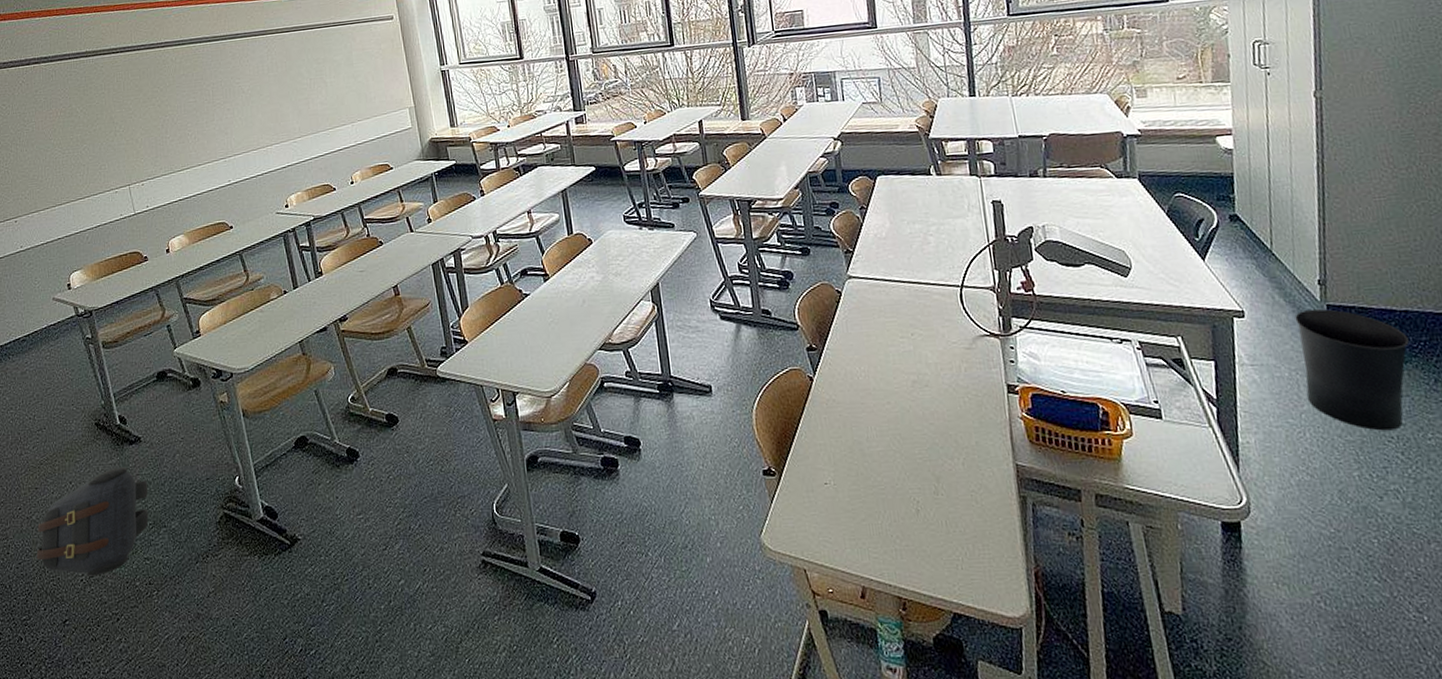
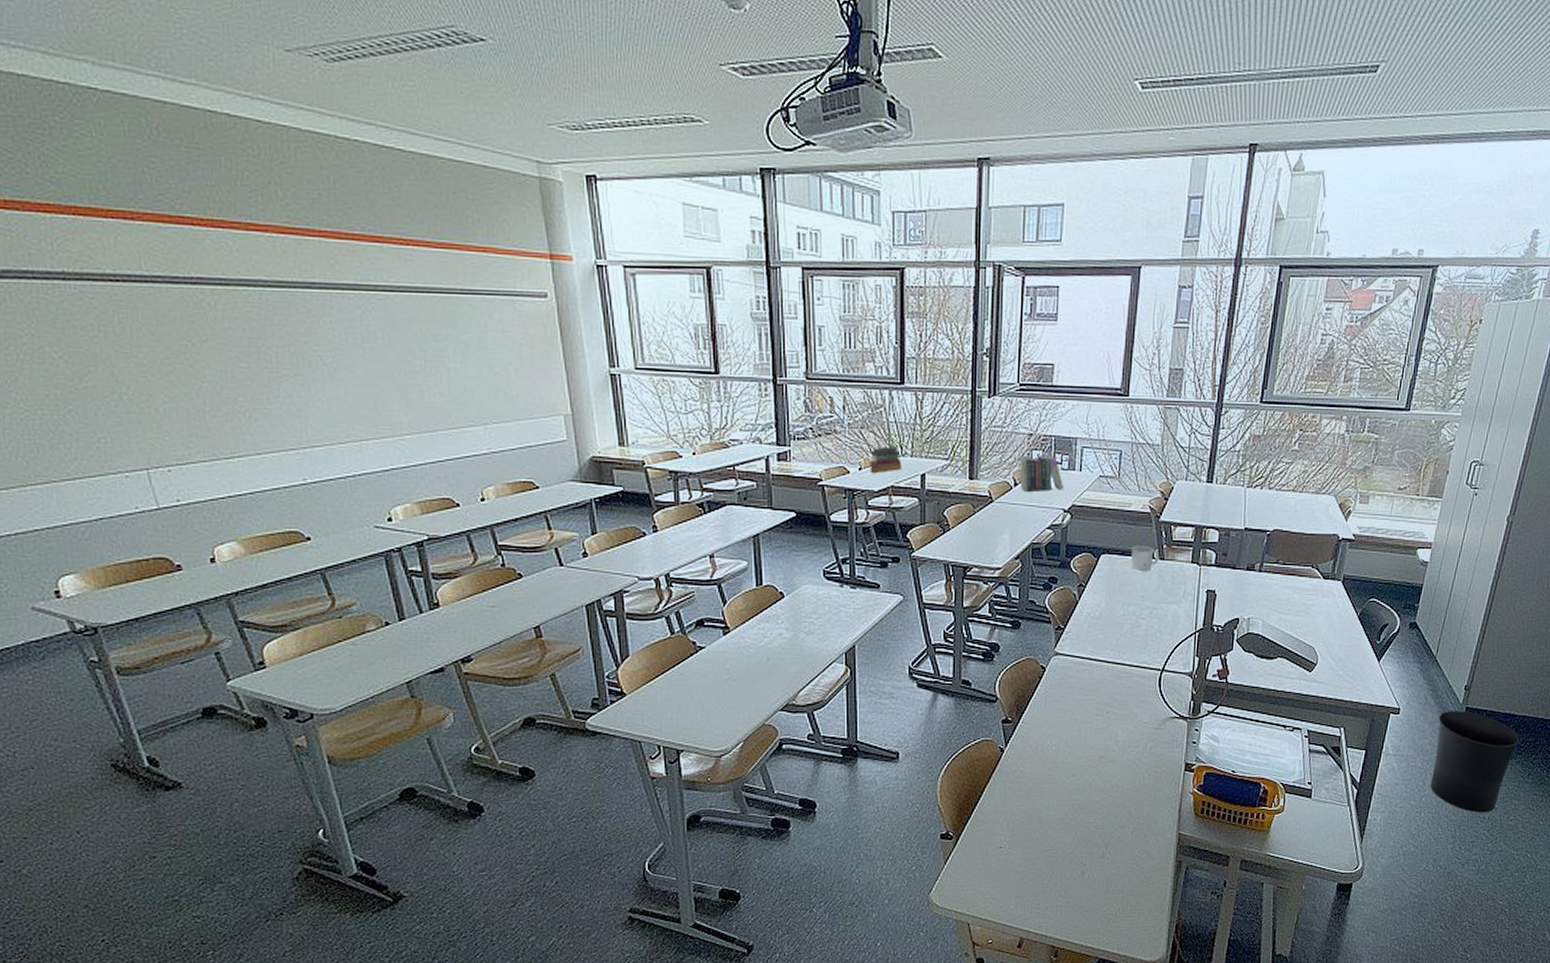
backpack: present [36,467,149,576] -> none [31,816,198,936]
books: none [652,98,681,125] -> present [870,445,902,473]
books: none [785,90,830,125] -> present [1020,455,1063,492]
mug: none [906,163,937,190] -> present [1131,546,1160,572]

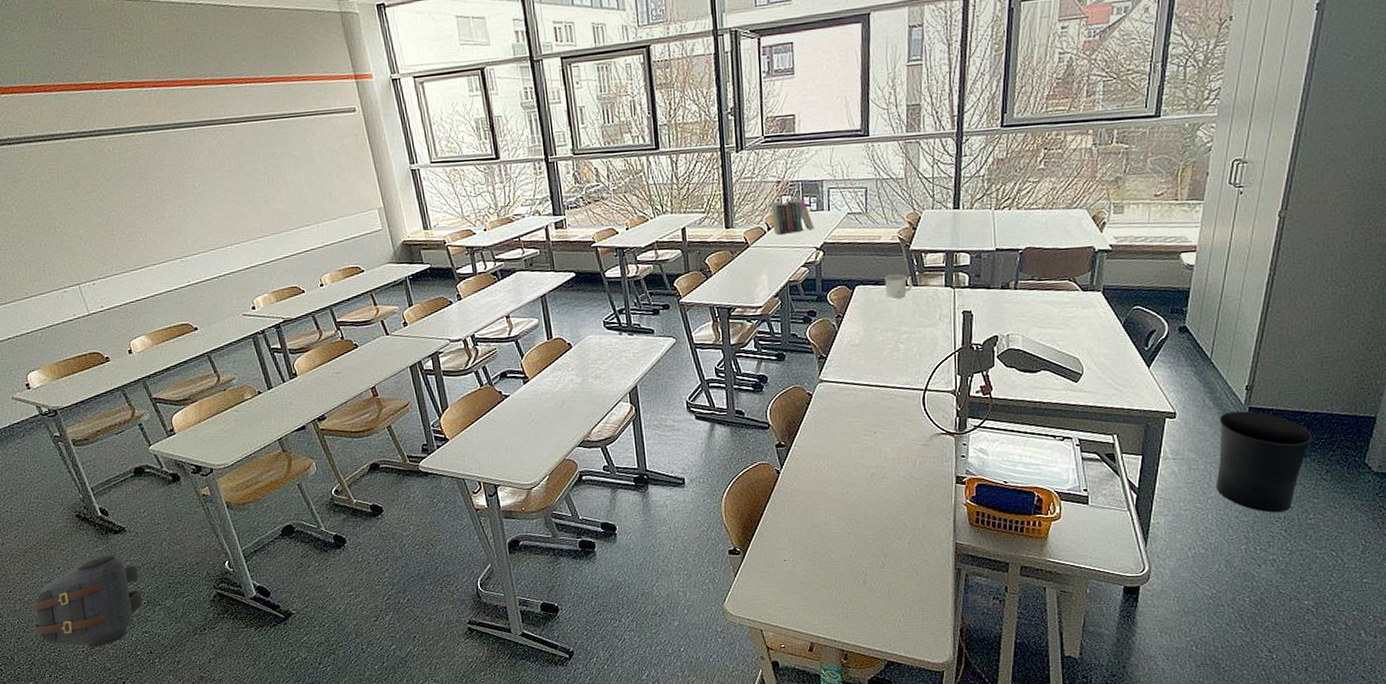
backpack: none [31,816,198,936] -> present [31,554,143,648]
books: present [870,445,902,473] -> none [635,204,664,231]

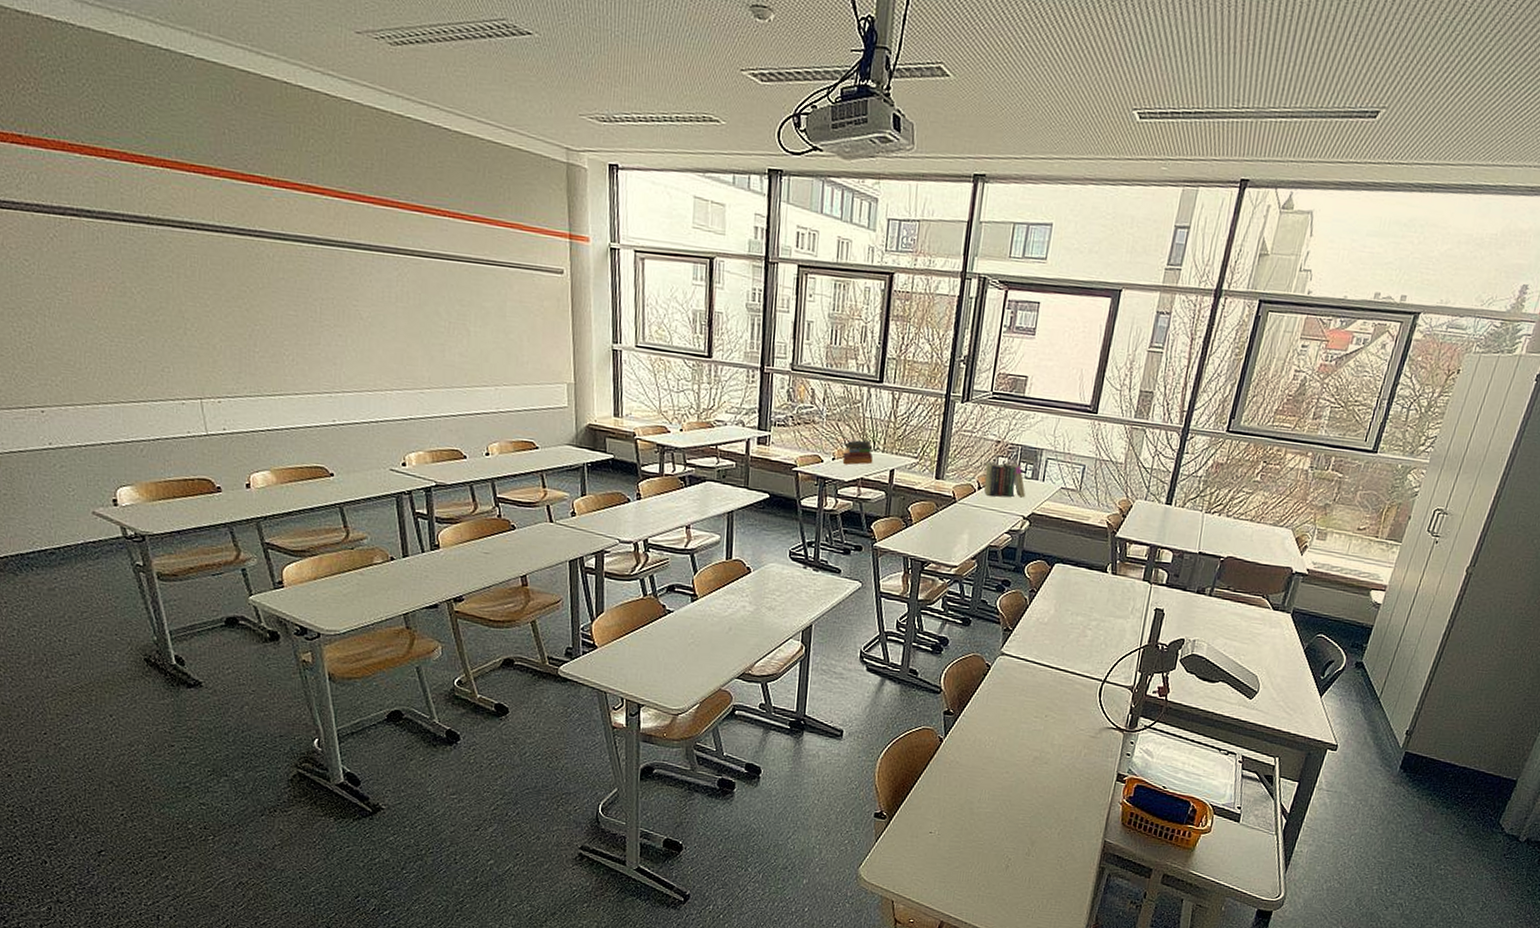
backpack: present [31,554,143,648] -> none [65,708,208,813]
books: none [635,204,664,231] -> present [842,440,873,465]
mug: present [885,274,913,300] -> none [1083,558,1113,585]
waste bin: present [1215,411,1313,513] -> none [1361,753,1458,859]

